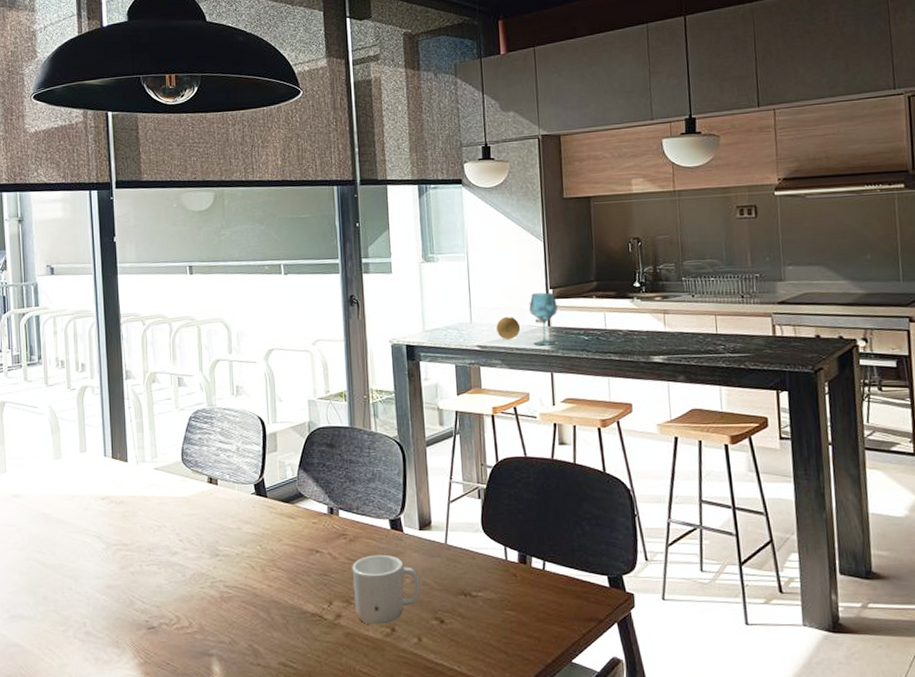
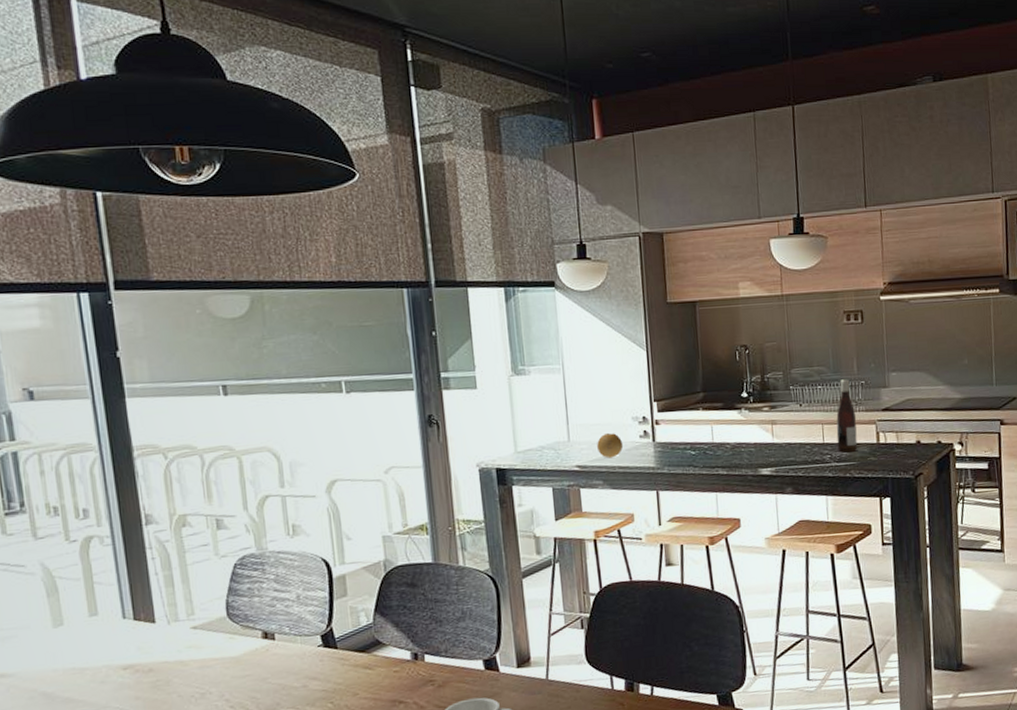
wine glass: present [529,292,558,346] -> none [632,405,663,463]
bottle: none [729,272,753,344] -> present [836,379,858,453]

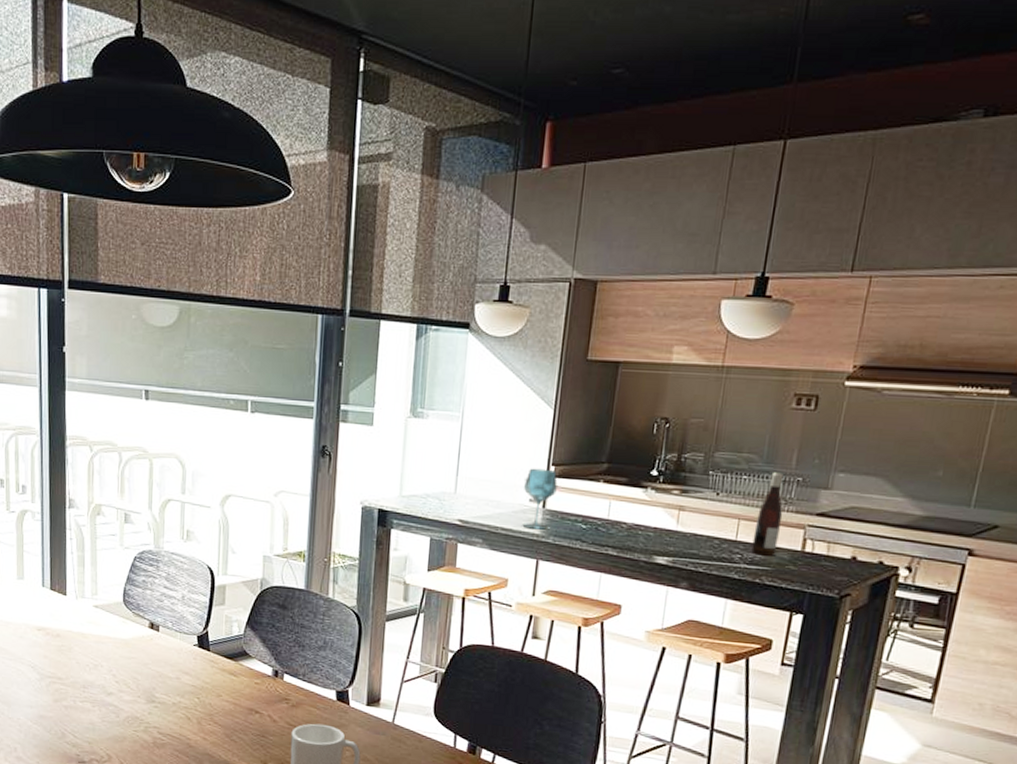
fruit: present [597,432,624,458] -> none [483,490,511,518]
wine glass: none [632,405,663,463] -> present [522,468,558,530]

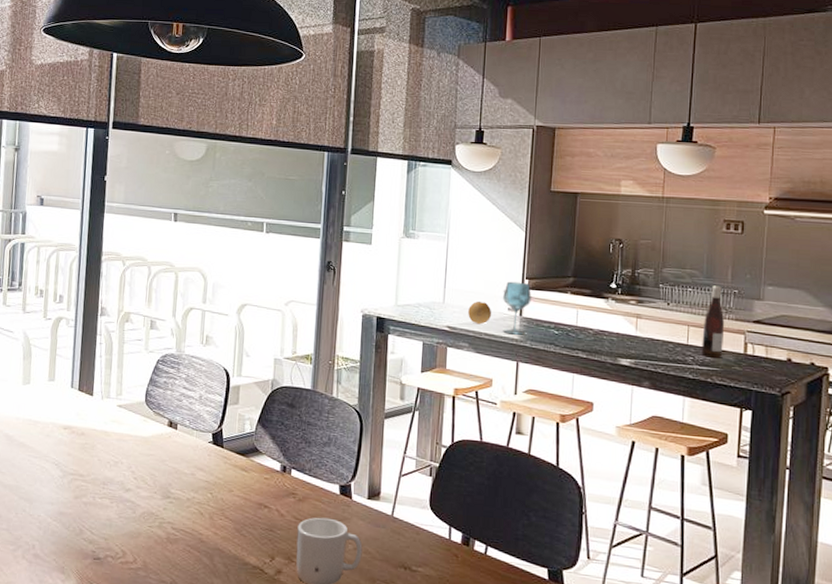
fruit: none [483,490,511,518] -> present [468,301,492,325]

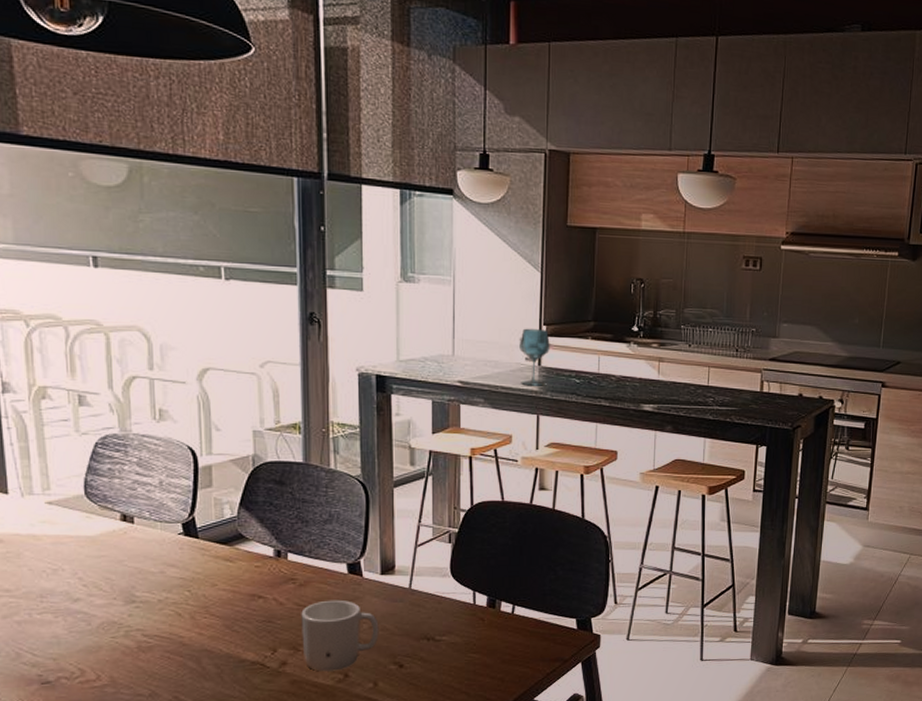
fruit: present [468,301,492,325] -> none [482,351,508,377]
bottle: present [701,285,725,358] -> none [721,324,743,398]

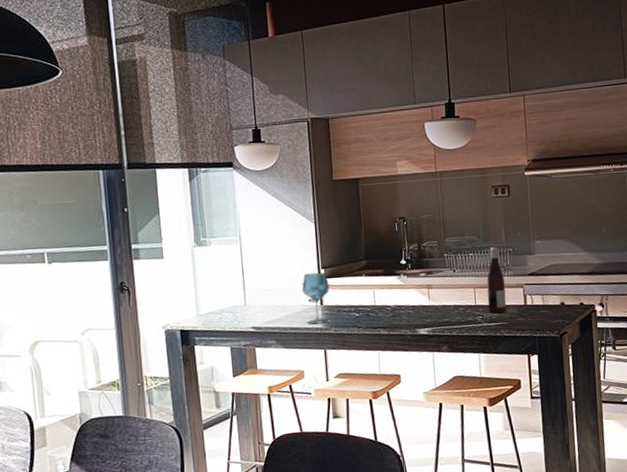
bottle: none [721,324,743,398] -> present [487,247,507,314]

